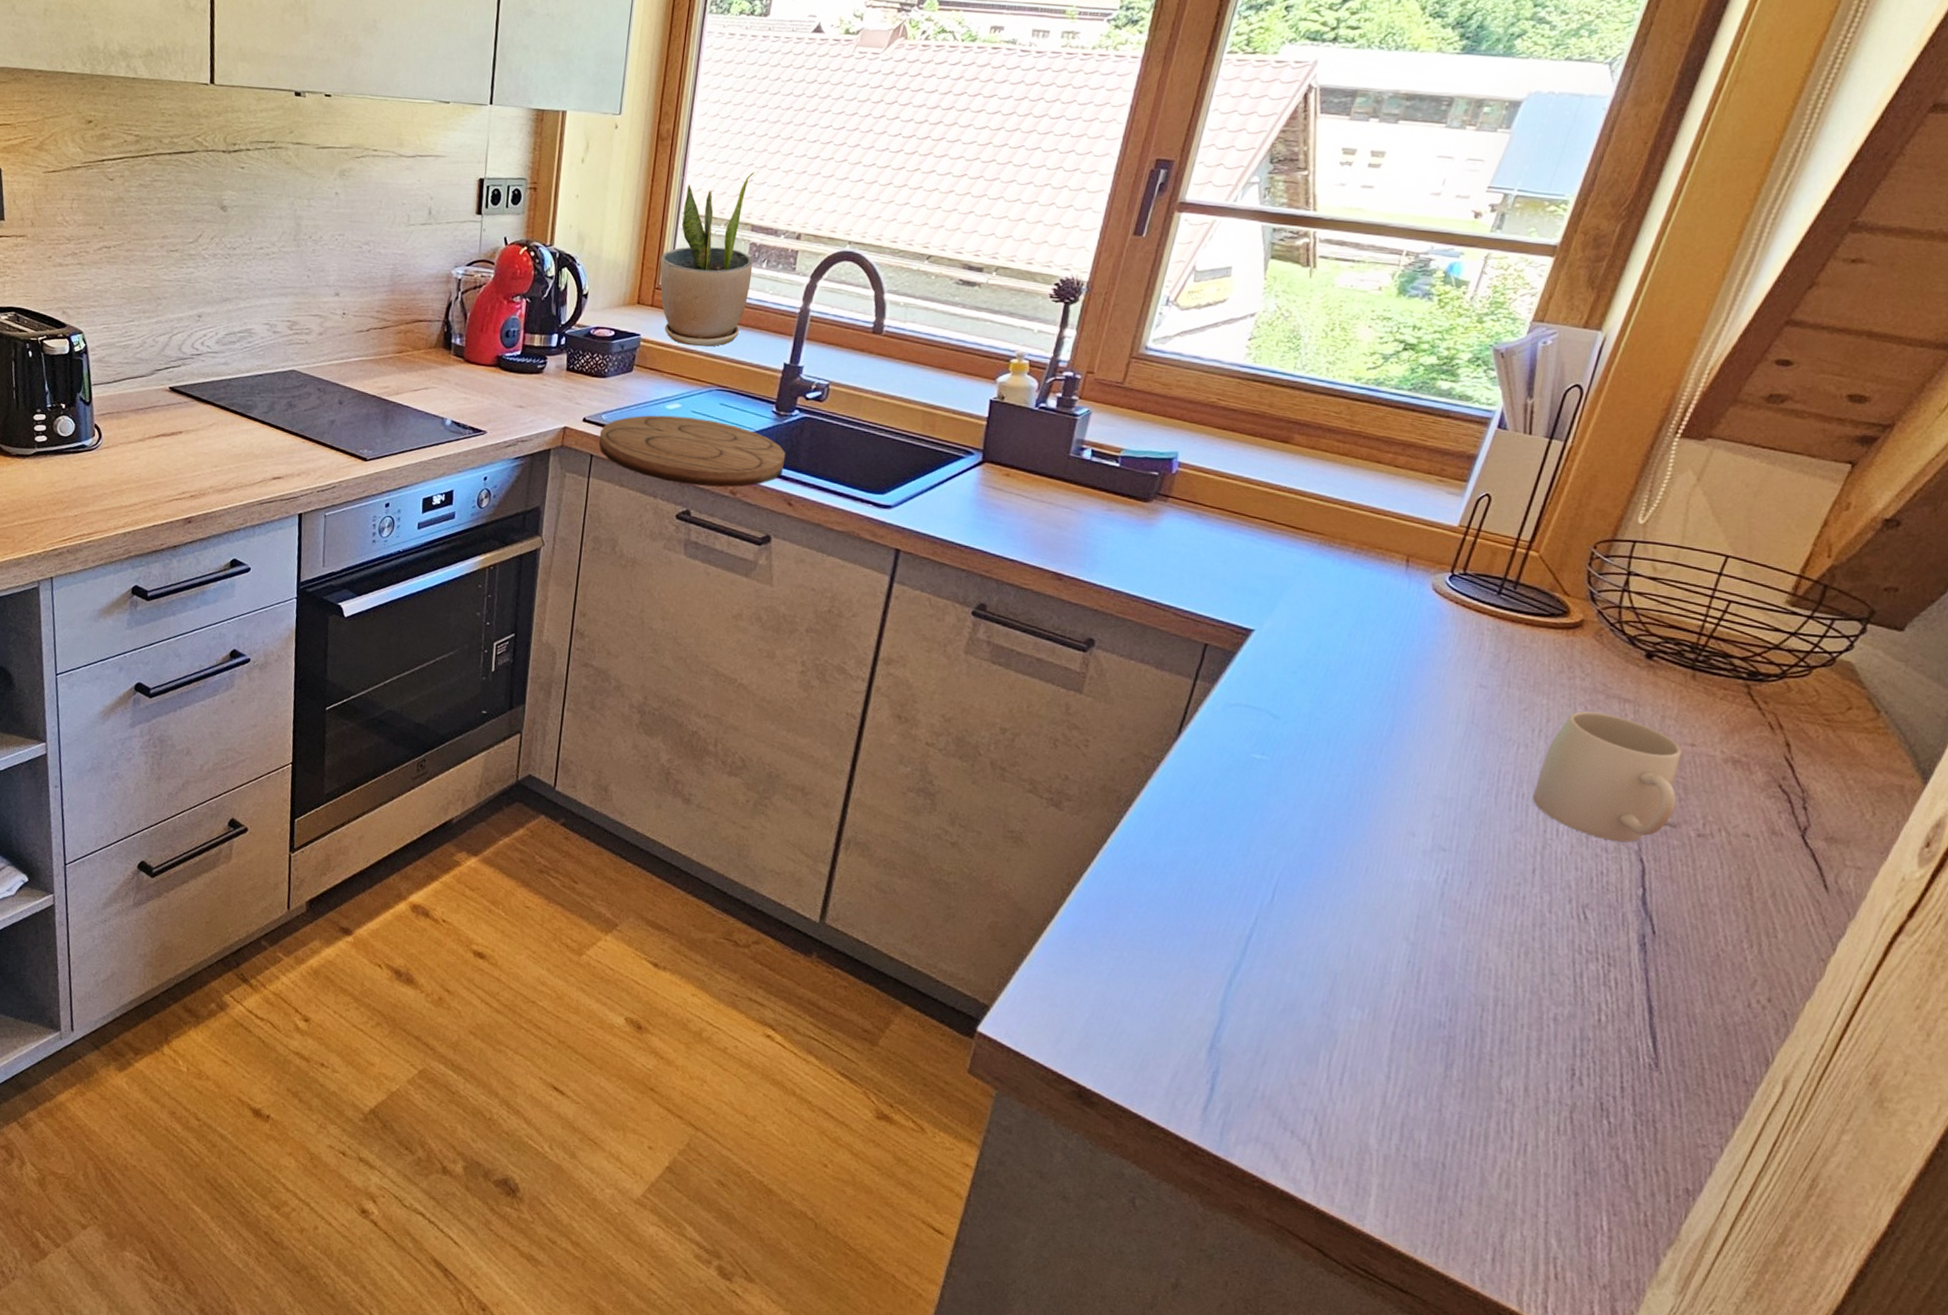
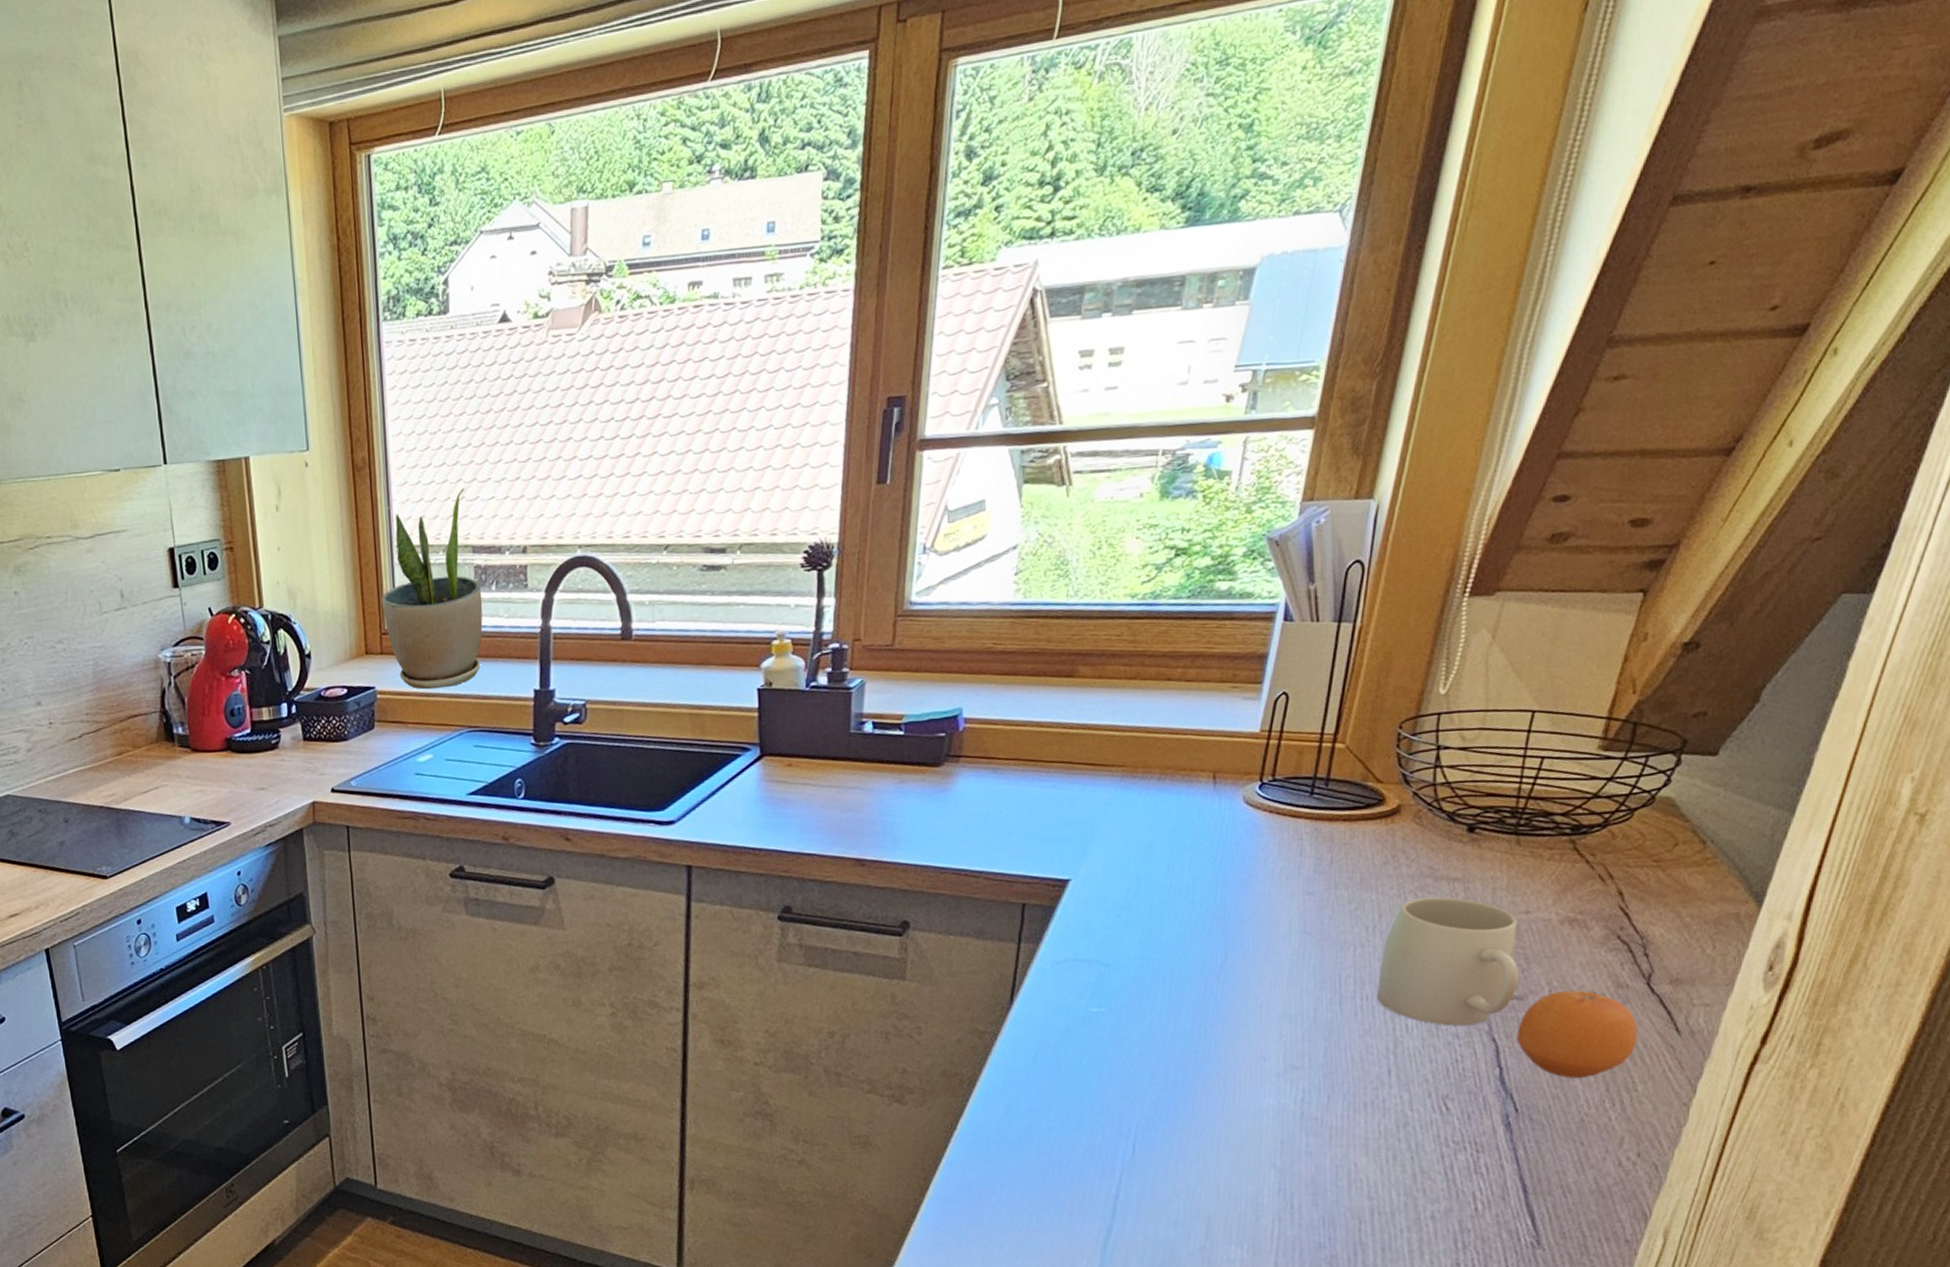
cutting board: present [598,415,786,488] -> none [351,765,554,840]
fruit: none [1664,826,1786,915] -> present [1517,990,1638,1079]

